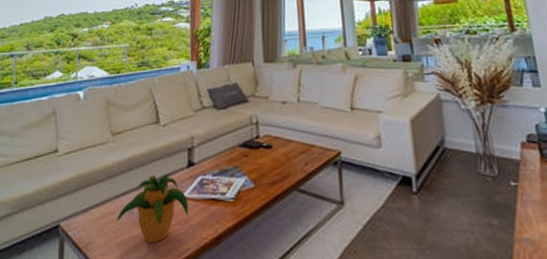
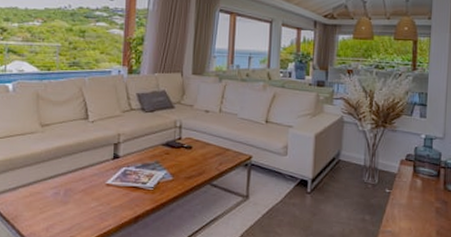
potted plant: present [117,173,188,244] -> none [44,163,111,219]

